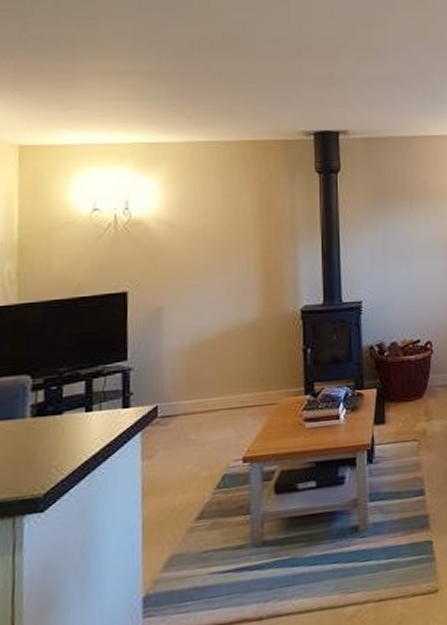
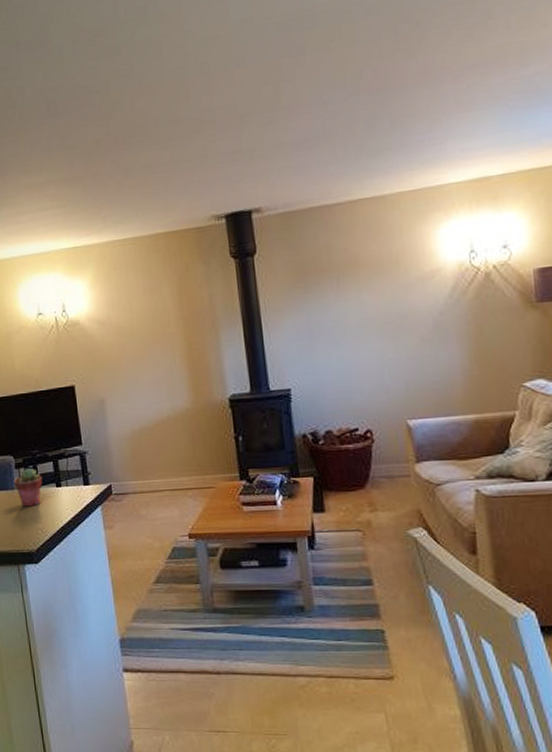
potted succulent: none [25,389,68,439] -> present [13,467,43,507]

